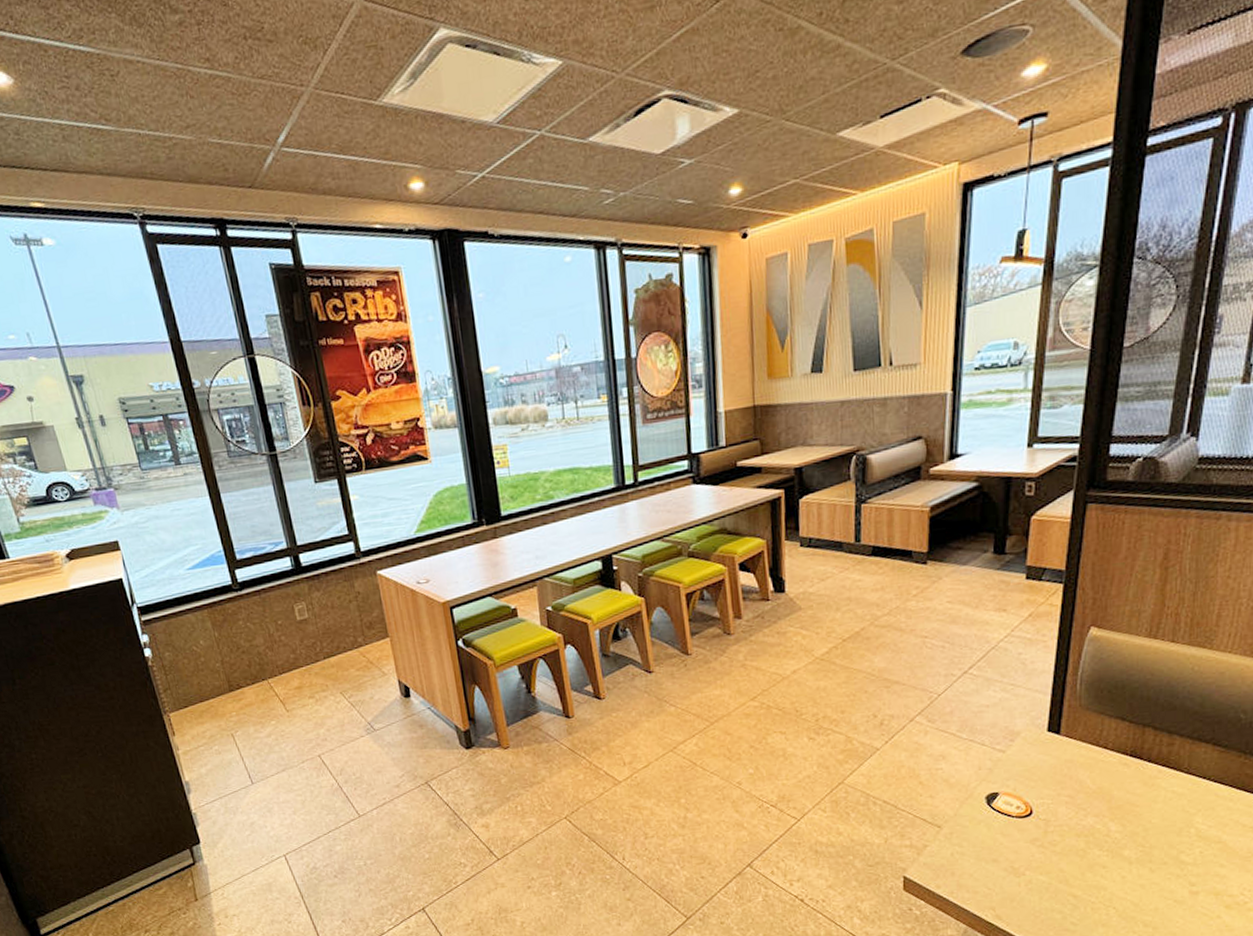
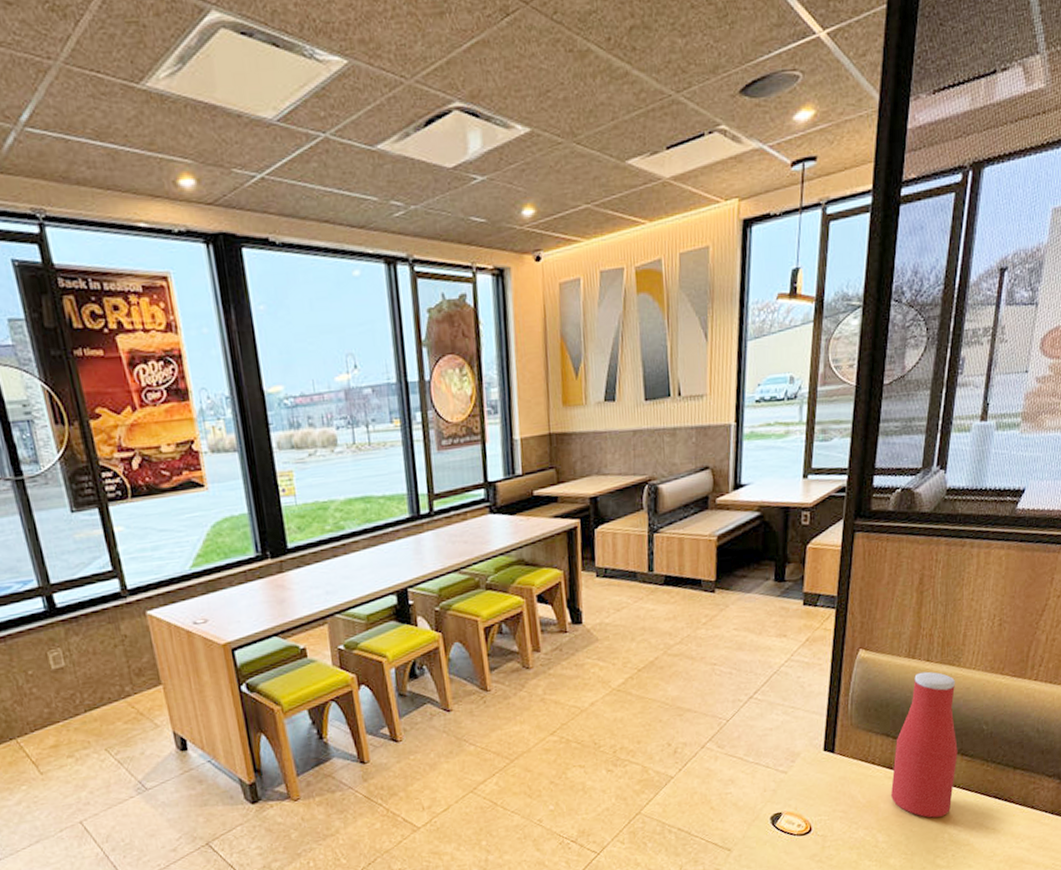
bottle: none [1127,653,1208,810] -> present [891,671,958,818]

